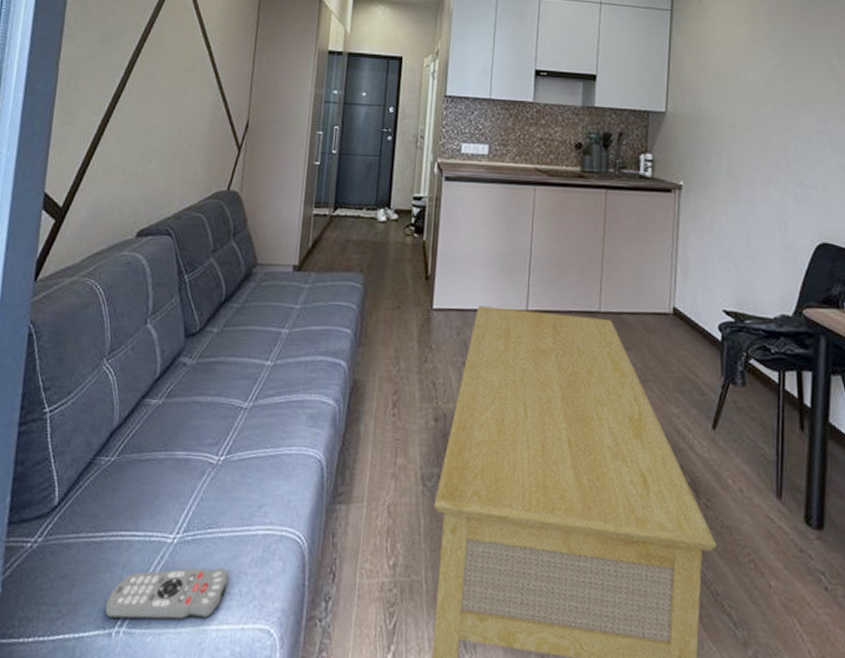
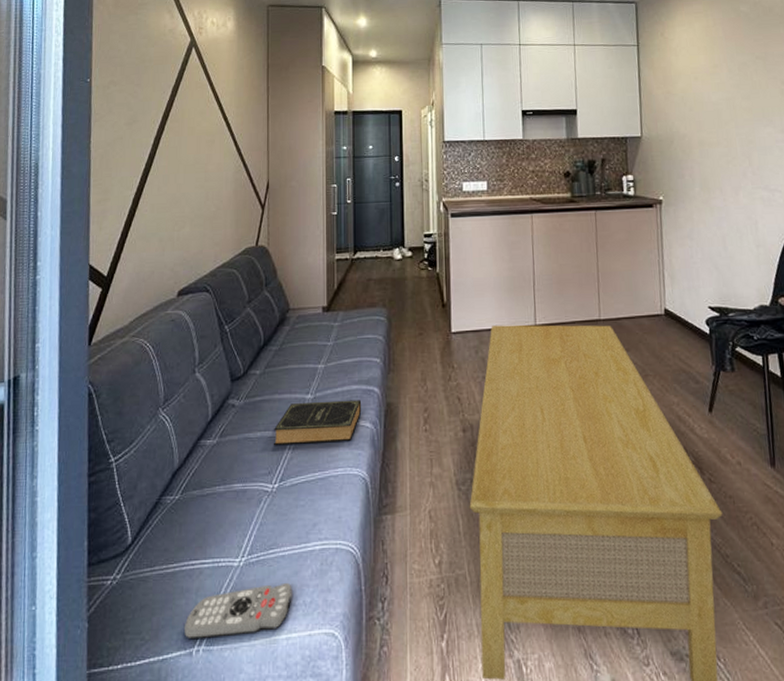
book: none [225,369,326,418] -> present [274,400,362,446]

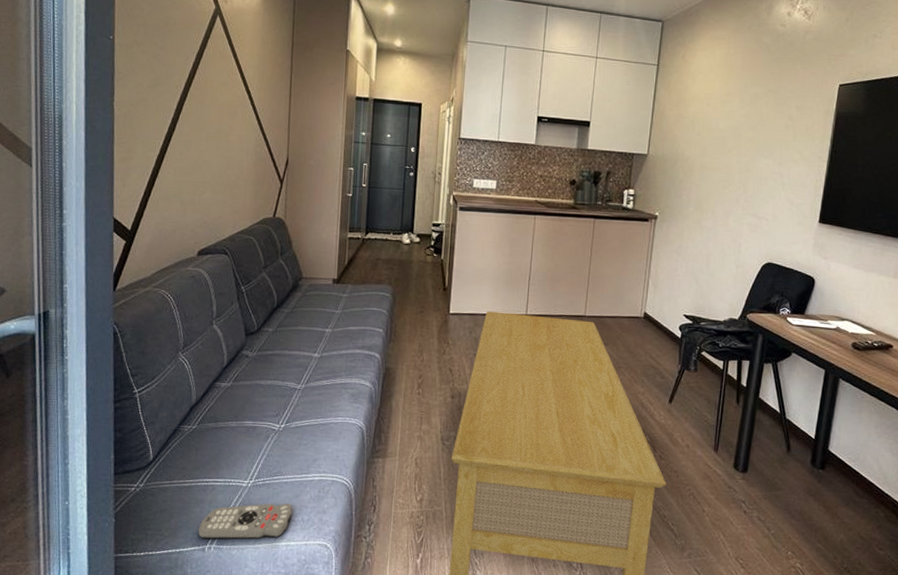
book: present [274,400,362,446] -> none [282,360,363,396]

